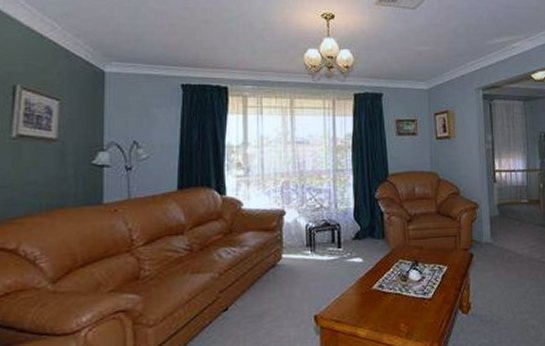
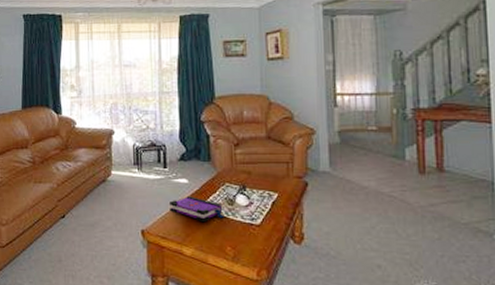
board game: none [344,275,398,302] -> present [170,196,225,223]

